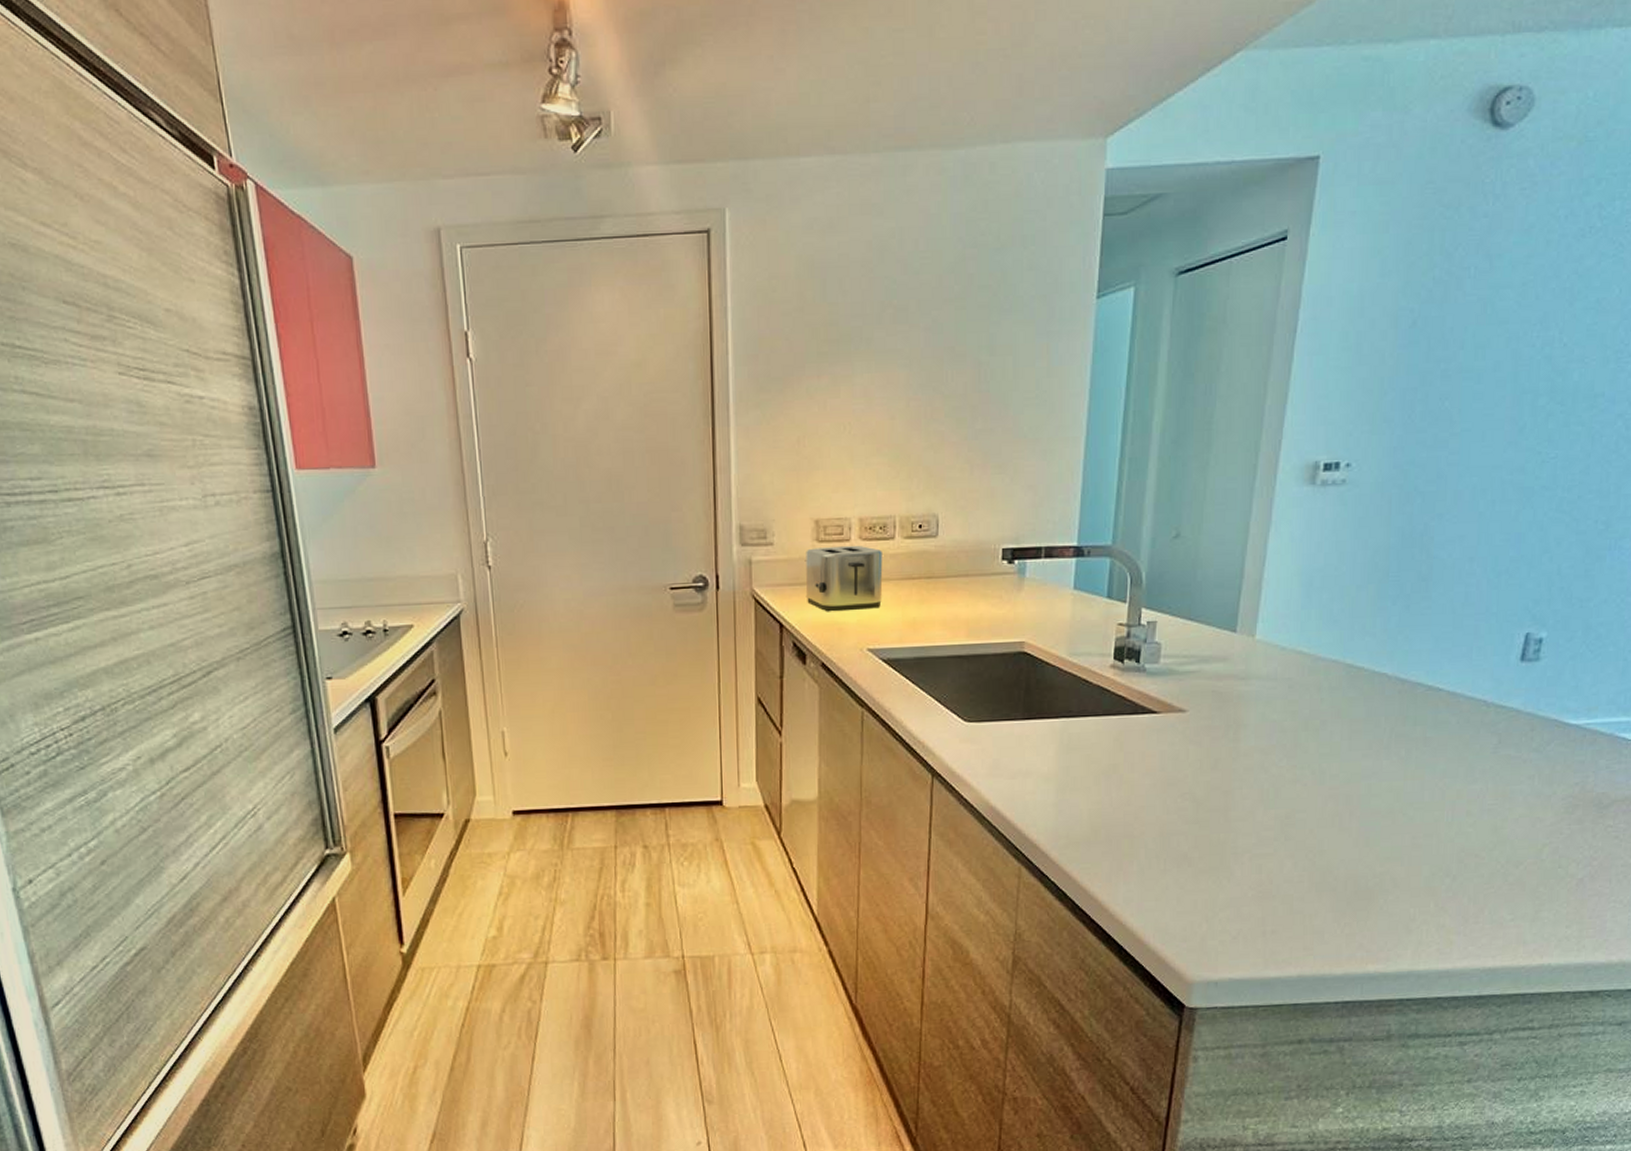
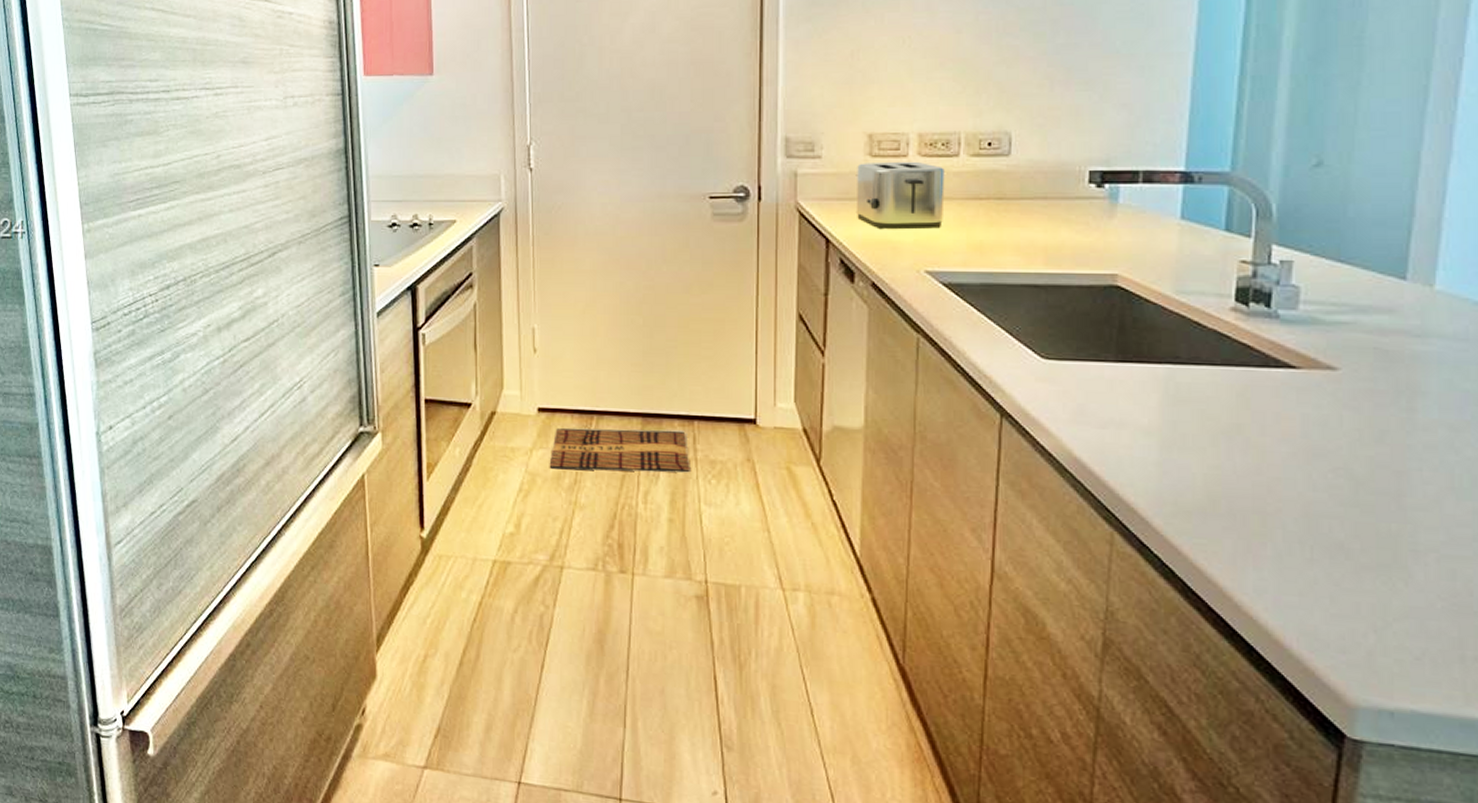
doormat: none [527,819,664,869] -> present [549,427,690,473]

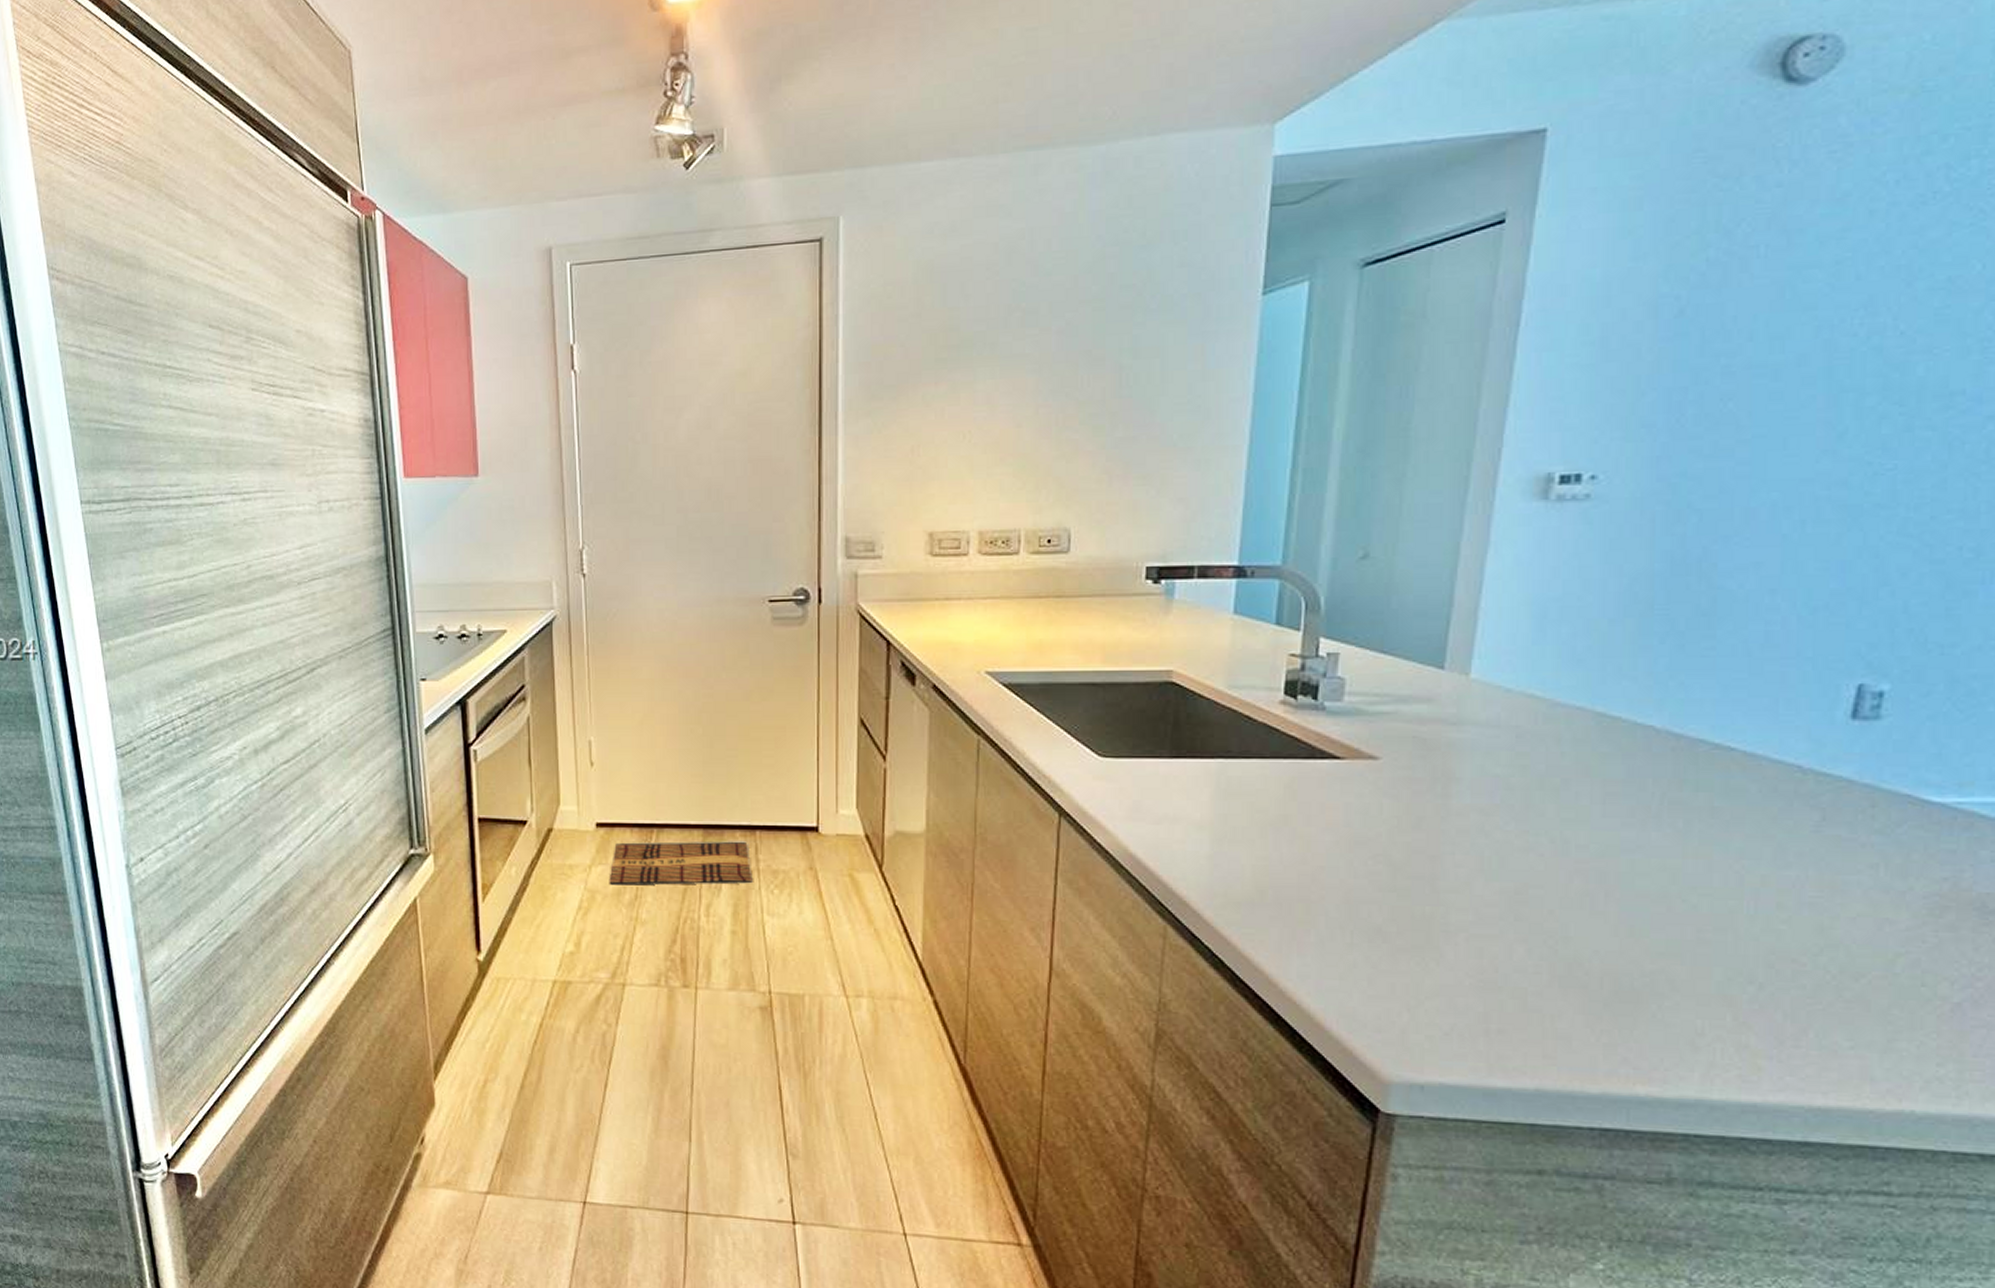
toaster: present [857,161,945,230] -> none [918,560,1005,631]

